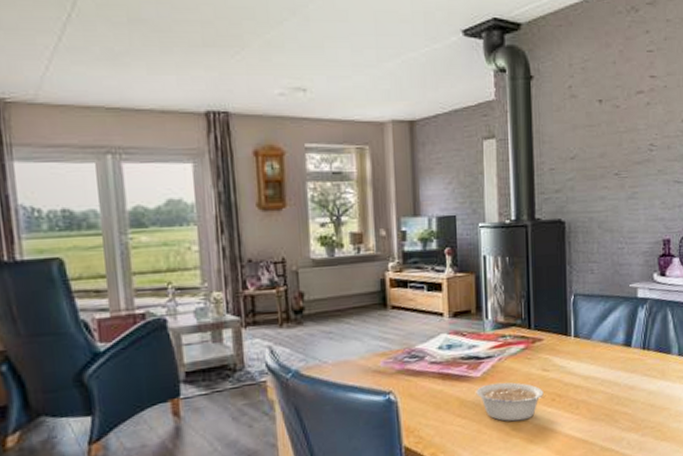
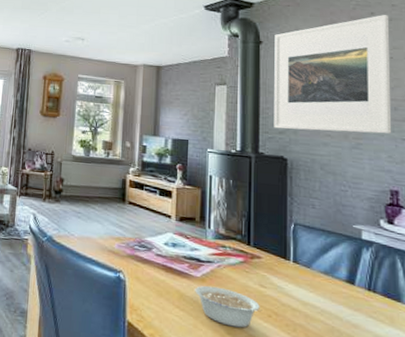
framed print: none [546,32,665,187] -> present [274,14,392,134]

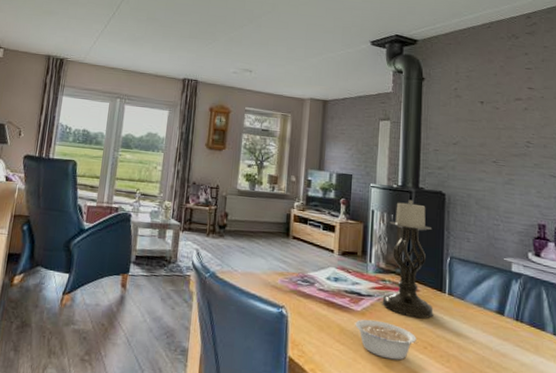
candle holder: none [222,165,278,286] -> present [382,199,434,319]
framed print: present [274,14,392,134] -> none [433,55,541,170]

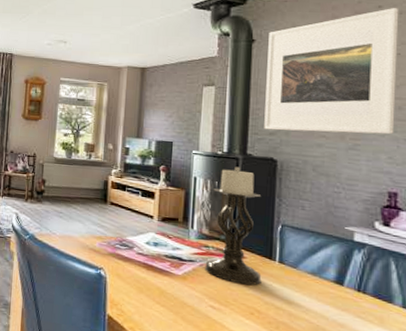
legume: present [355,319,419,361] -> none [176,283,245,325]
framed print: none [433,55,541,170] -> present [264,7,399,135]

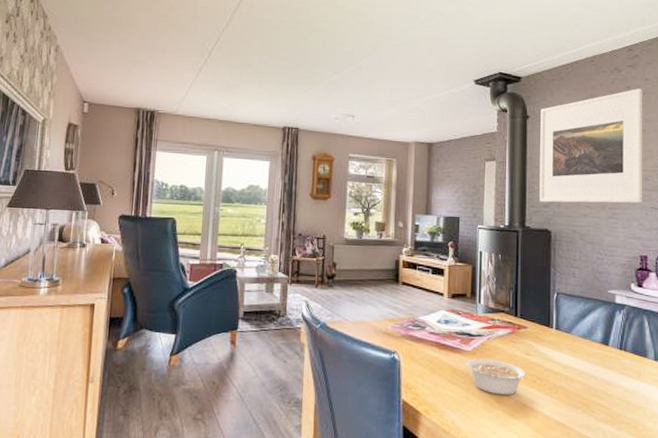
legume: none [176,283,245,325] -> present [466,358,528,396]
candle holder: present [204,166,262,285] -> none [492,239,542,354]

